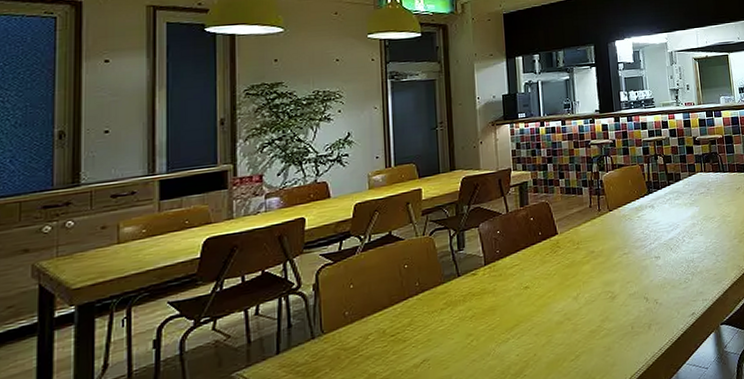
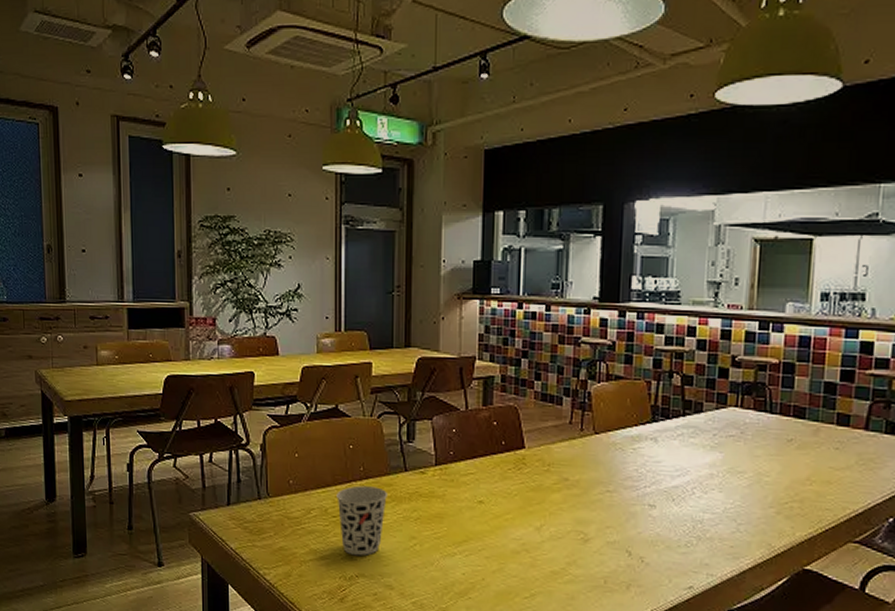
cup: none [394,297,443,368] -> present [336,485,387,556]

